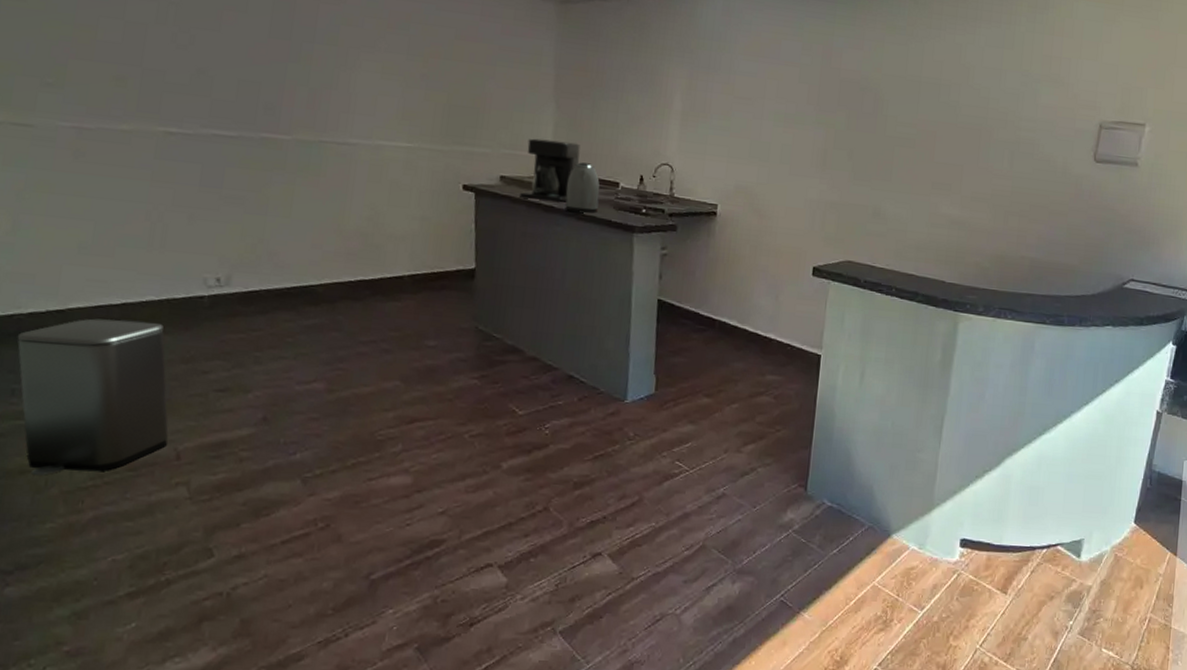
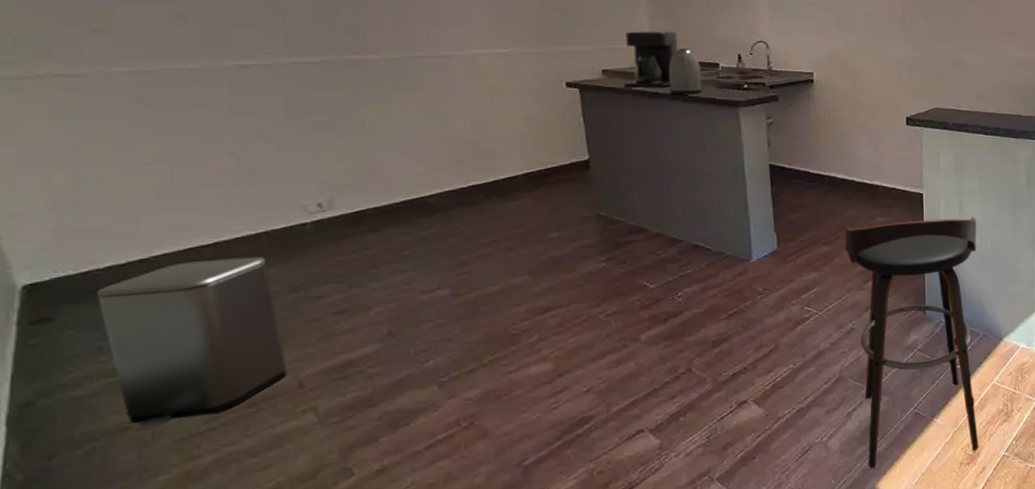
bar stool: none [722,380,879,658] -> present [845,217,979,469]

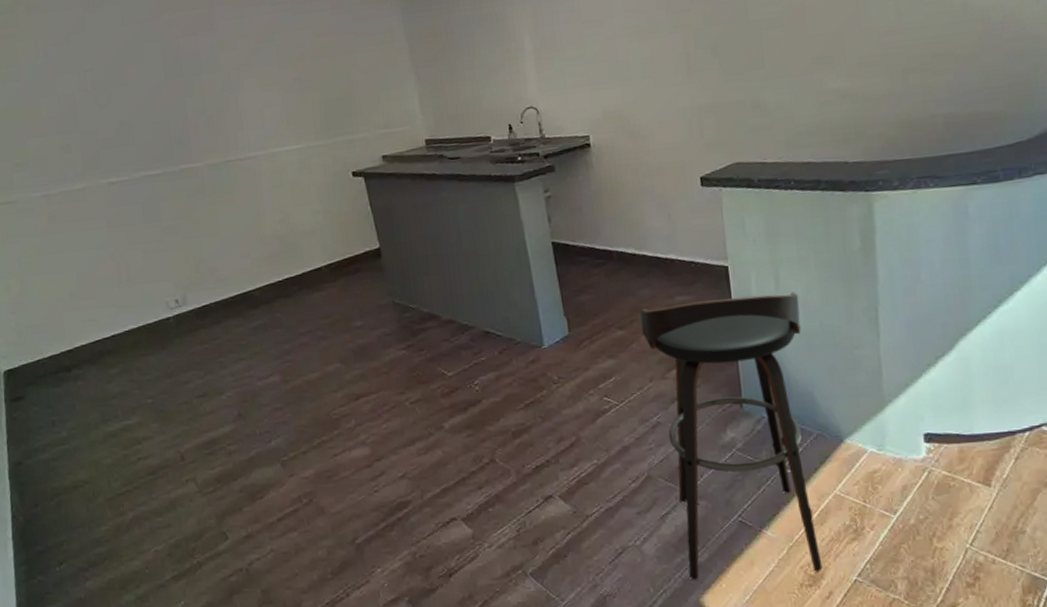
pedal bin: present [96,256,286,430] -> none [45,347,172,488]
coffee maker: present [623,31,679,89] -> none [399,108,450,173]
kettle: present [668,49,702,96] -> none [442,124,477,176]

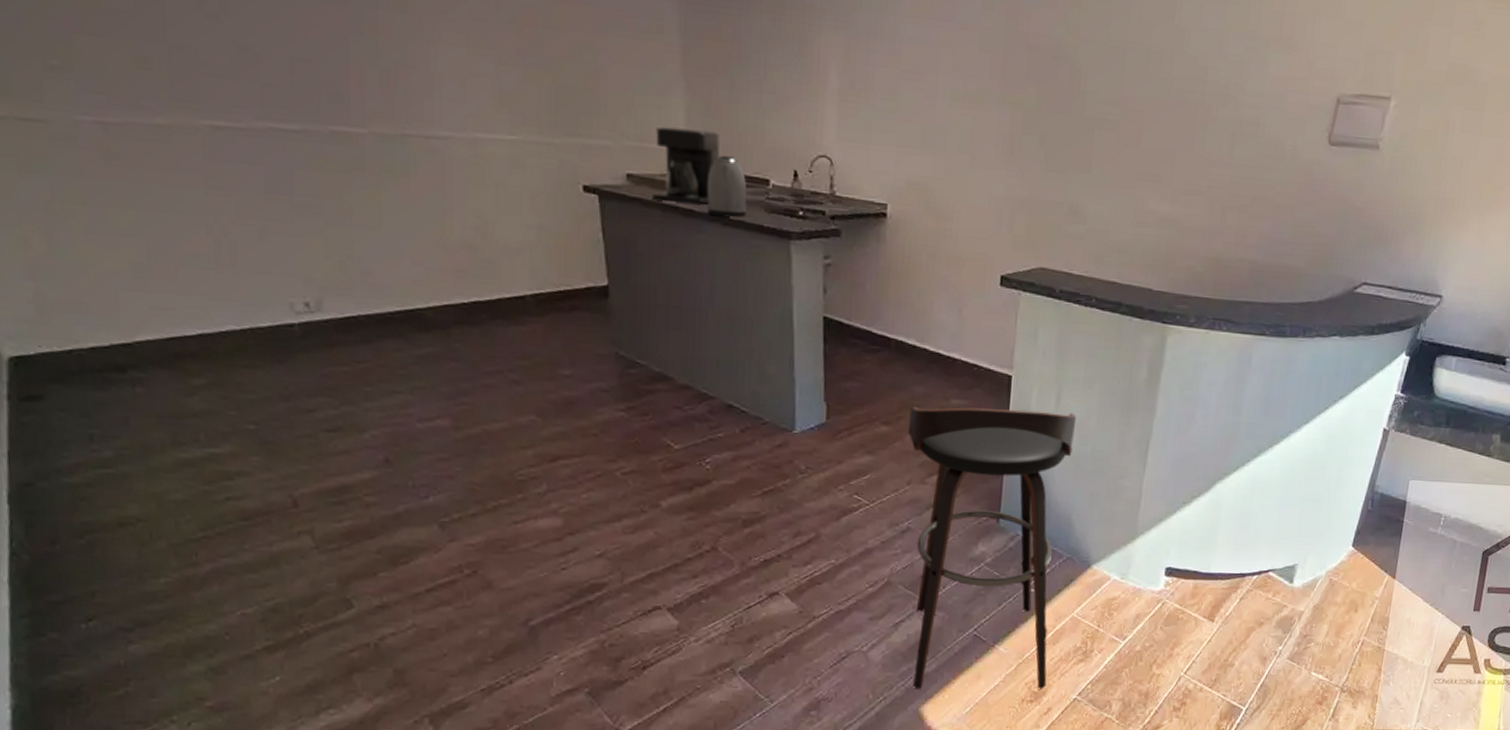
coffee maker: none [399,108,450,173] -> present [651,126,721,206]
kettle: none [442,124,477,176] -> present [706,155,747,219]

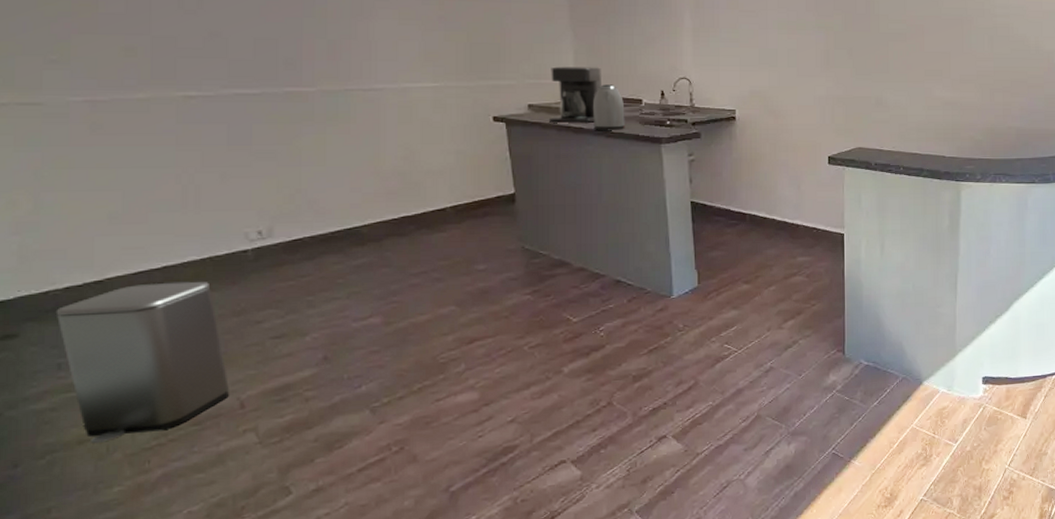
pedal bin: none [82,352,280,528] -> present [55,281,229,443]
bar stool: present [908,406,1077,689] -> none [765,258,898,508]

